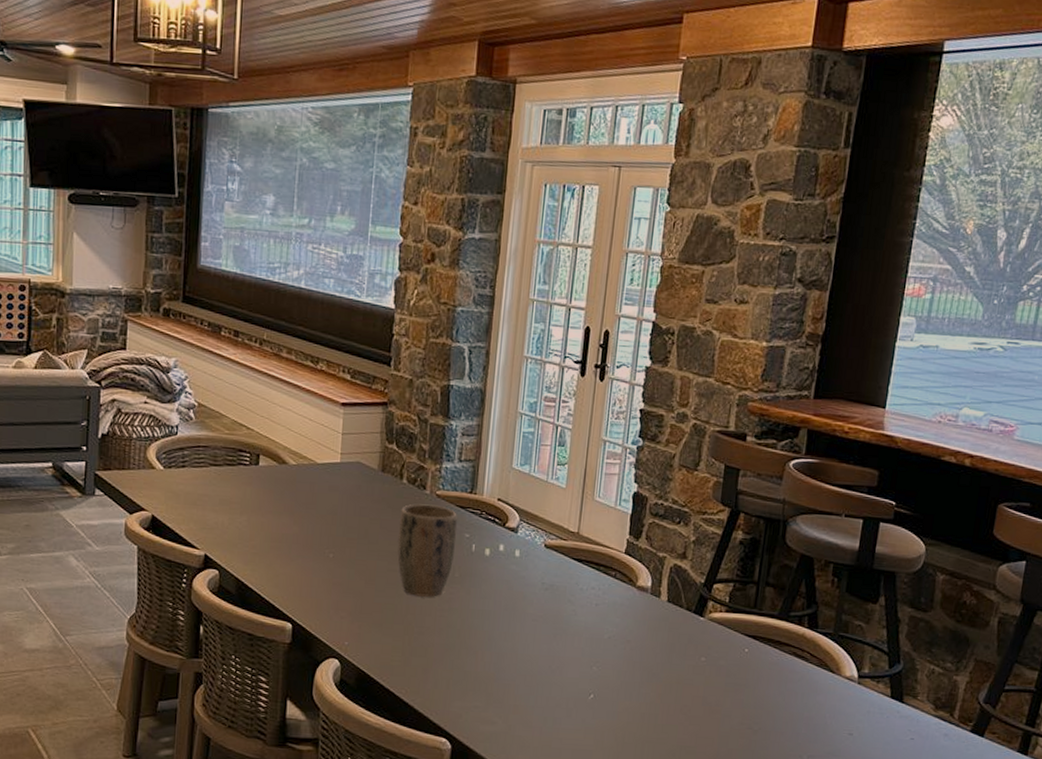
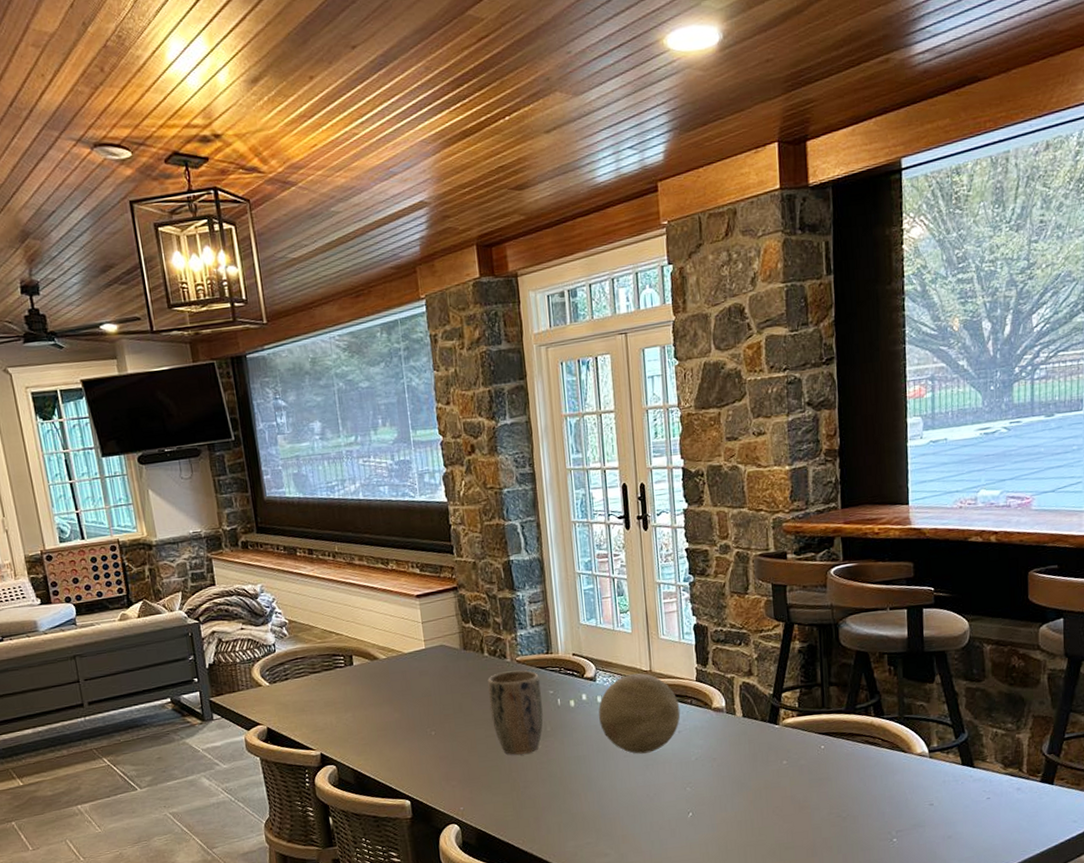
decorative ball: none [512,532,602,621] -> present [598,673,681,754]

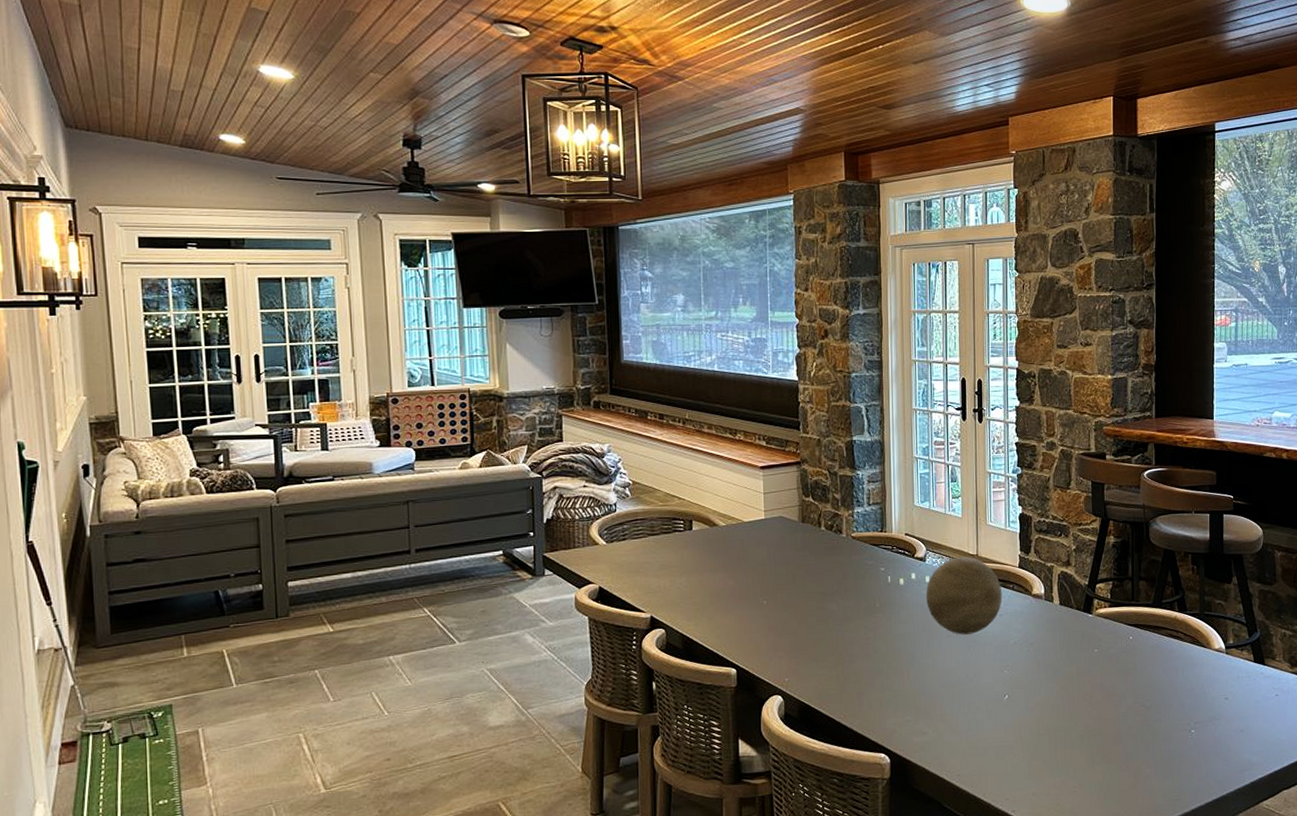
plant pot: present [487,670,543,755] -> none [822,546,874,629]

